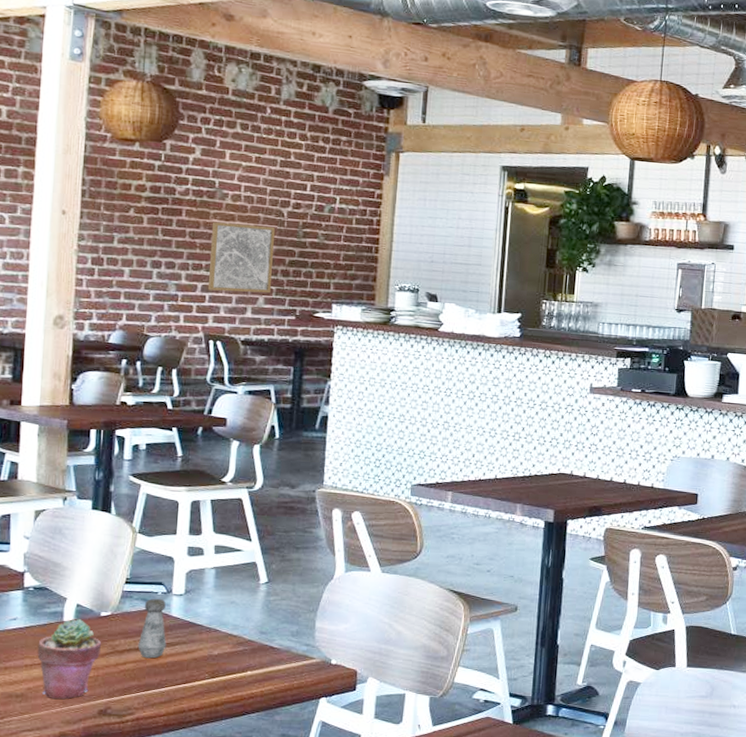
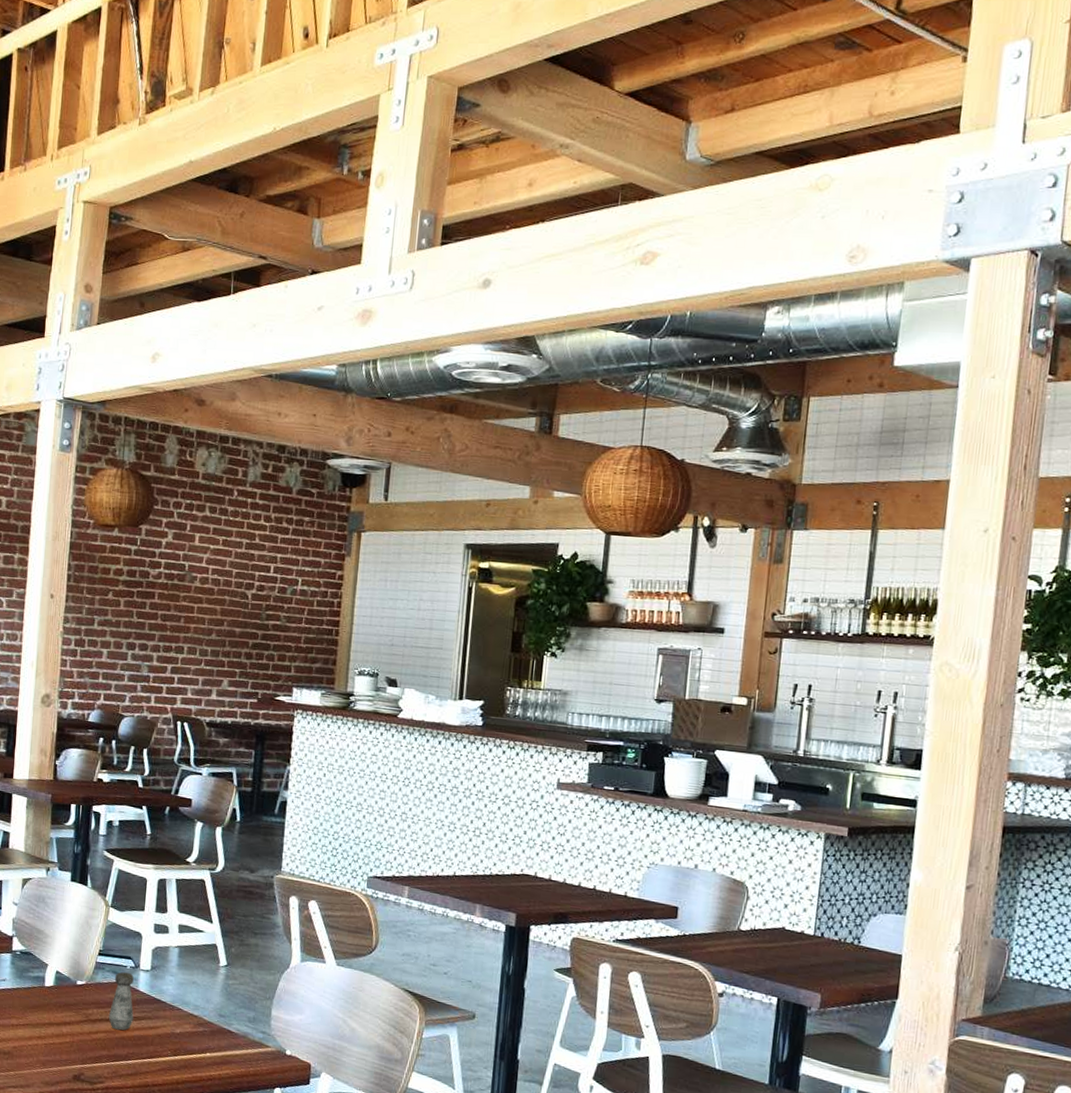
potted succulent: present [37,618,102,699] -> none [22,984,77,1061]
wall art: present [207,221,275,294] -> none [176,604,239,676]

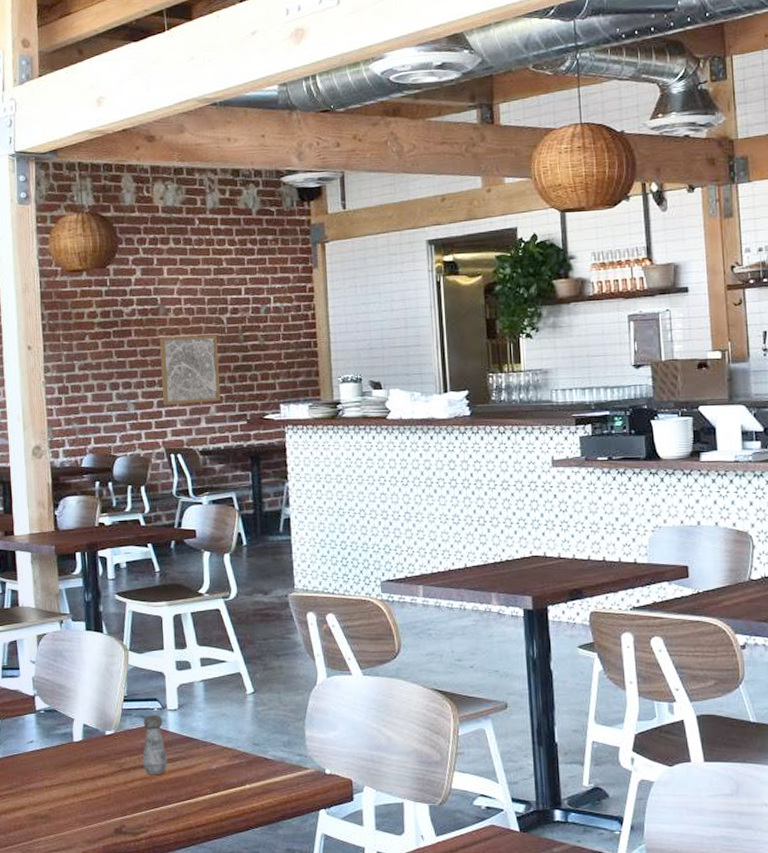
wall art: none [176,604,239,676] -> present [160,335,220,405]

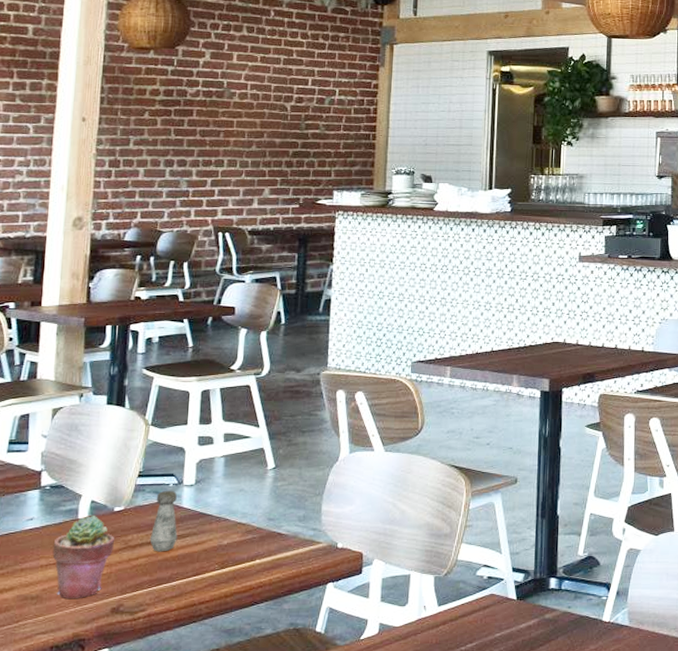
potted succulent: none [54,738,110,818] -> present [52,515,115,598]
wall art: present [160,335,220,405] -> none [217,119,279,185]

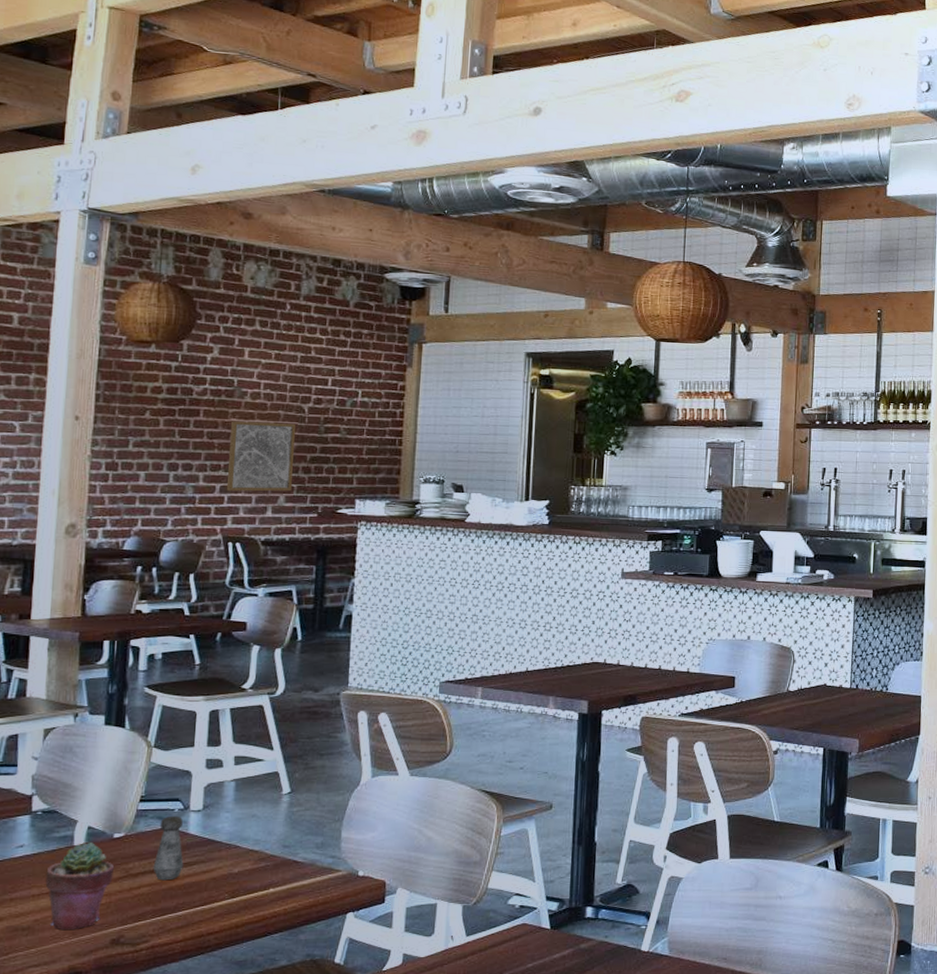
wall art: none [217,119,279,185] -> present [226,421,295,492]

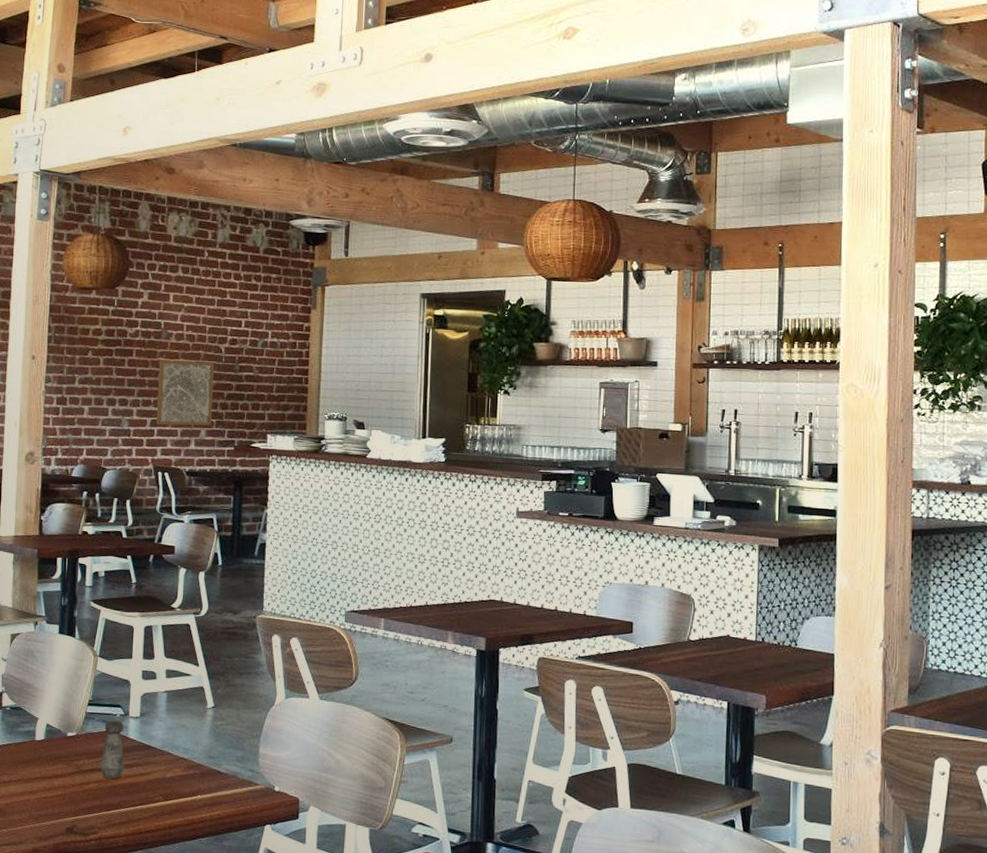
potted succulent: present [45,841,115,930] -> none [13,738,69,816]

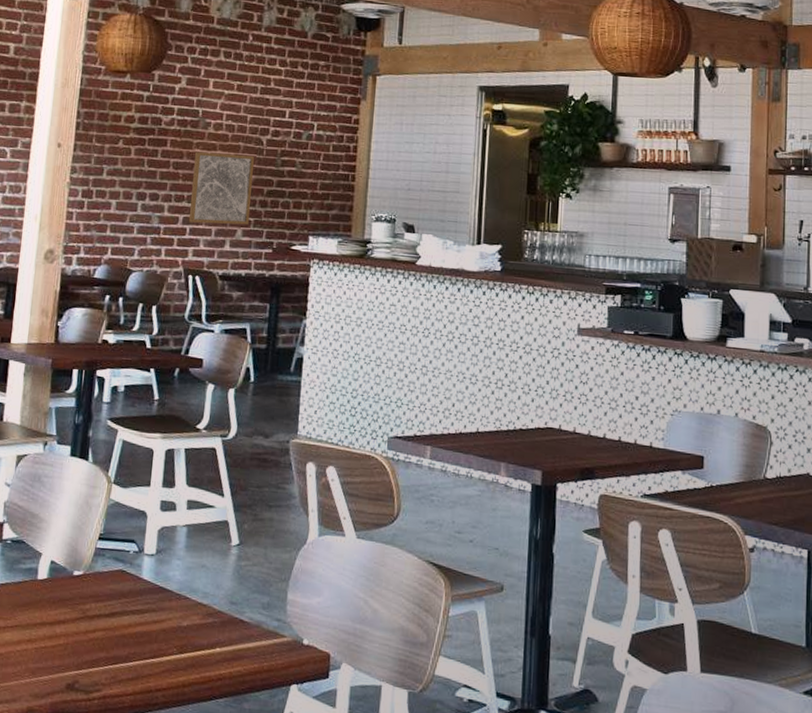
salt shaker: present [99,720,125,779] -> none [107,557,137,627]

